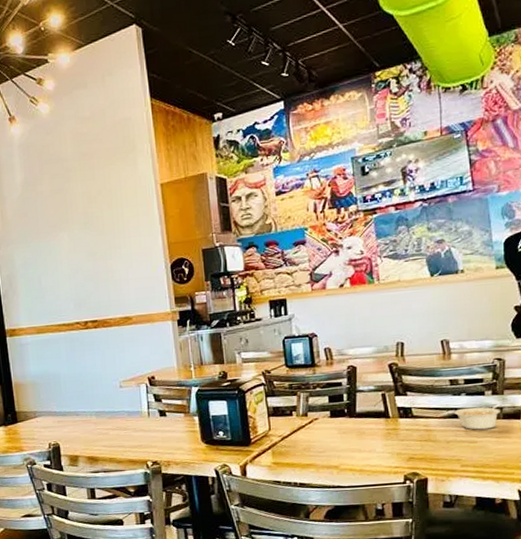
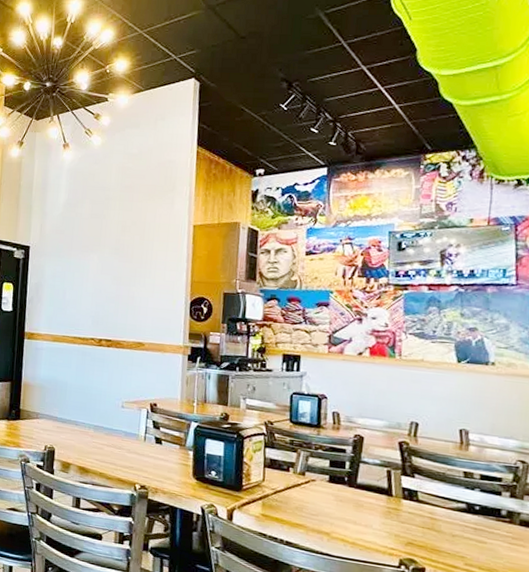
legume: present [454,404,501,430] -> none [464,504,519,533]

